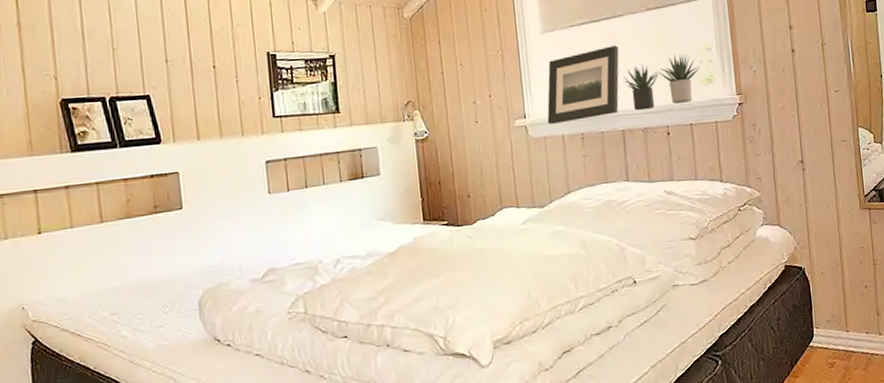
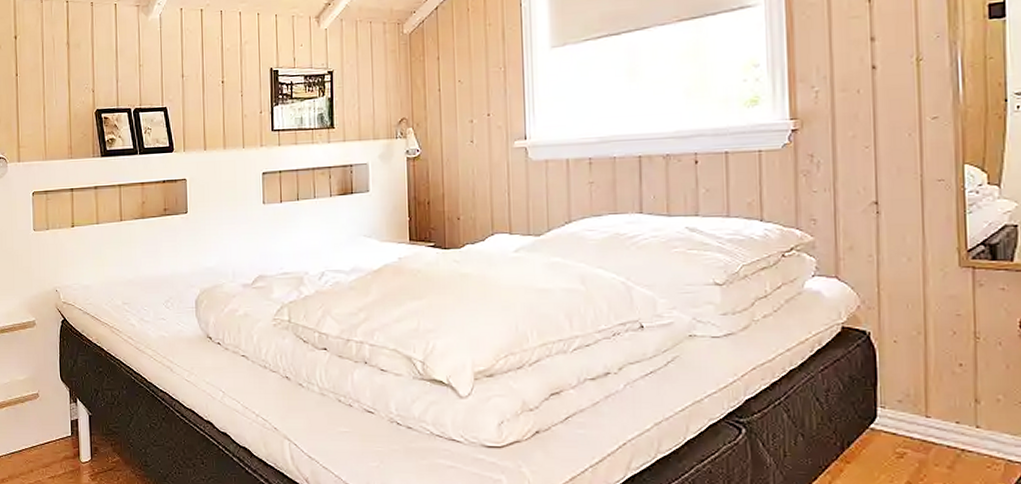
picture frame: present [547,46,619,125] -> none [550,61,641,148]
succulent plant: present [623,54,700,111] -> none [643,71,742,135]

